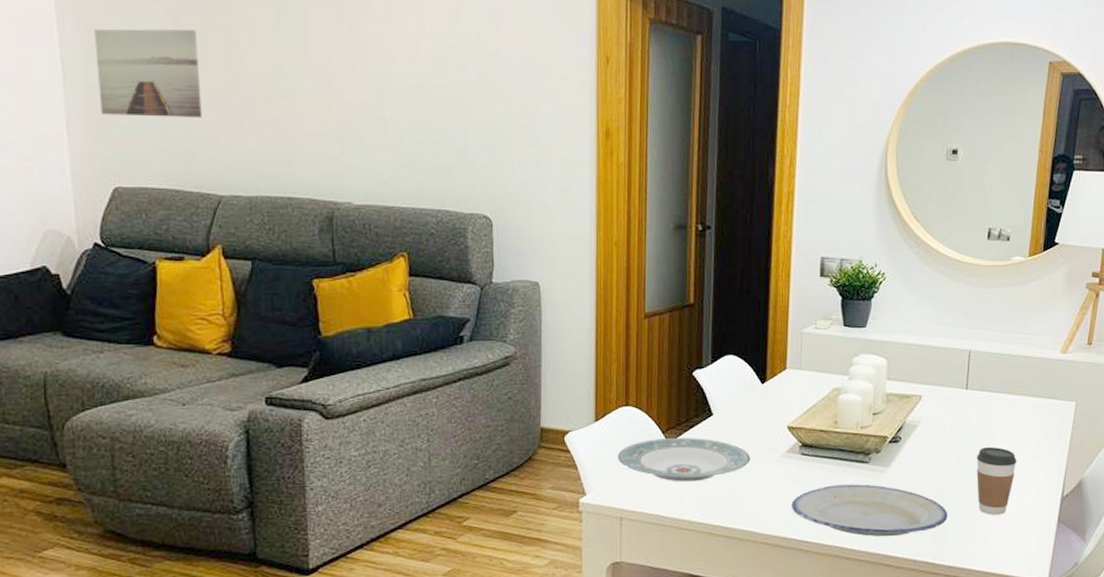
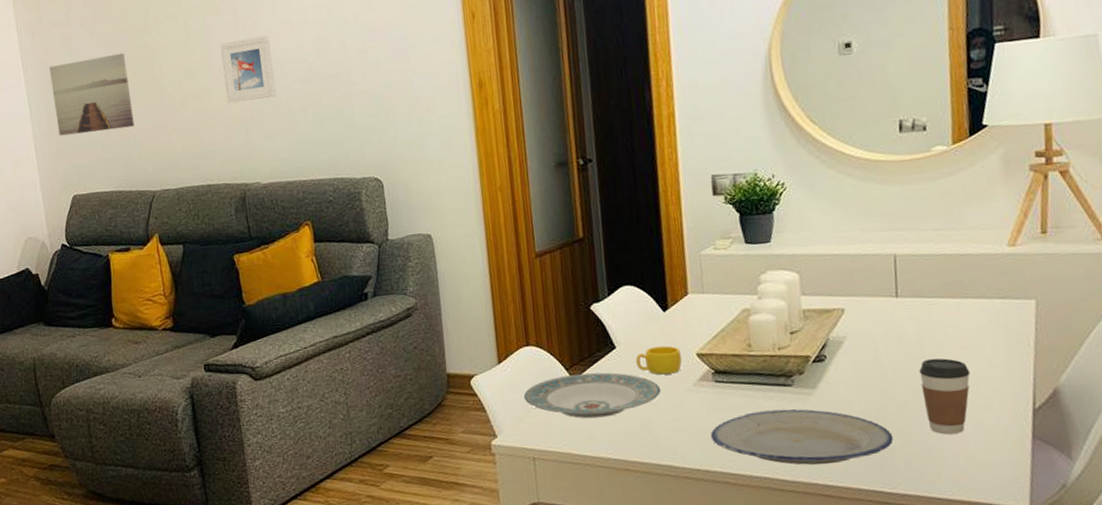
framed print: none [317,39,380,110] -> present [219,35,276,104]
cup: none [731,416,774,444] -> present [636,345,682,375]

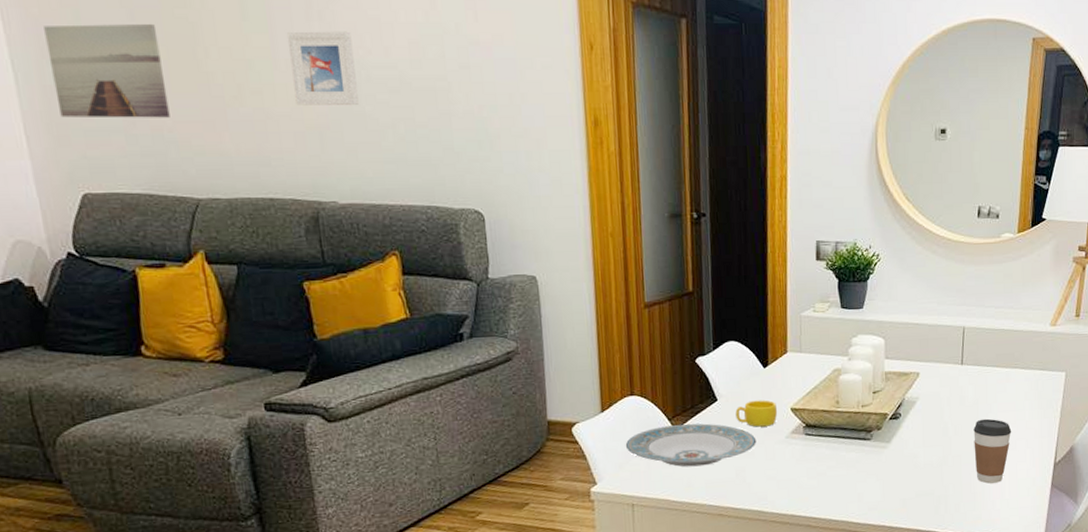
plate: present [711,409,894,465] -> none [798,460,948,510]

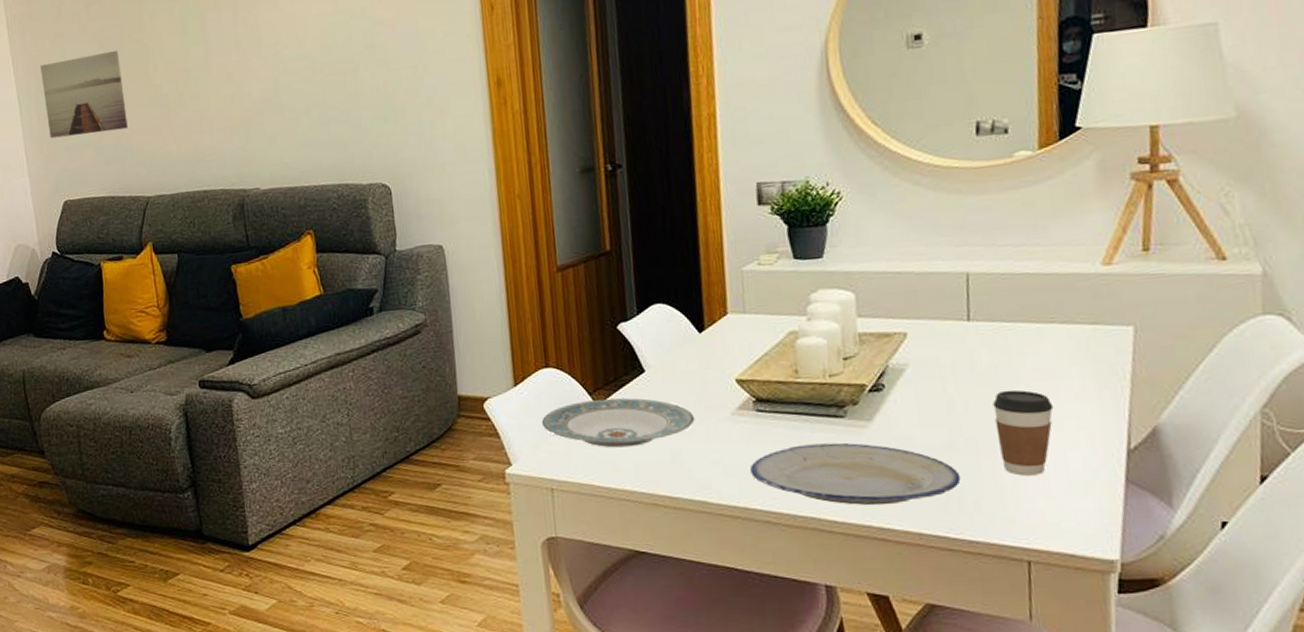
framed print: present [286,31,359,105] -> none [218,30,277,104]
cup: present [735,400,778,427] -> none [667,370,720,402]
plate: none [798,460,948,510] -> present [750,442,961,506]

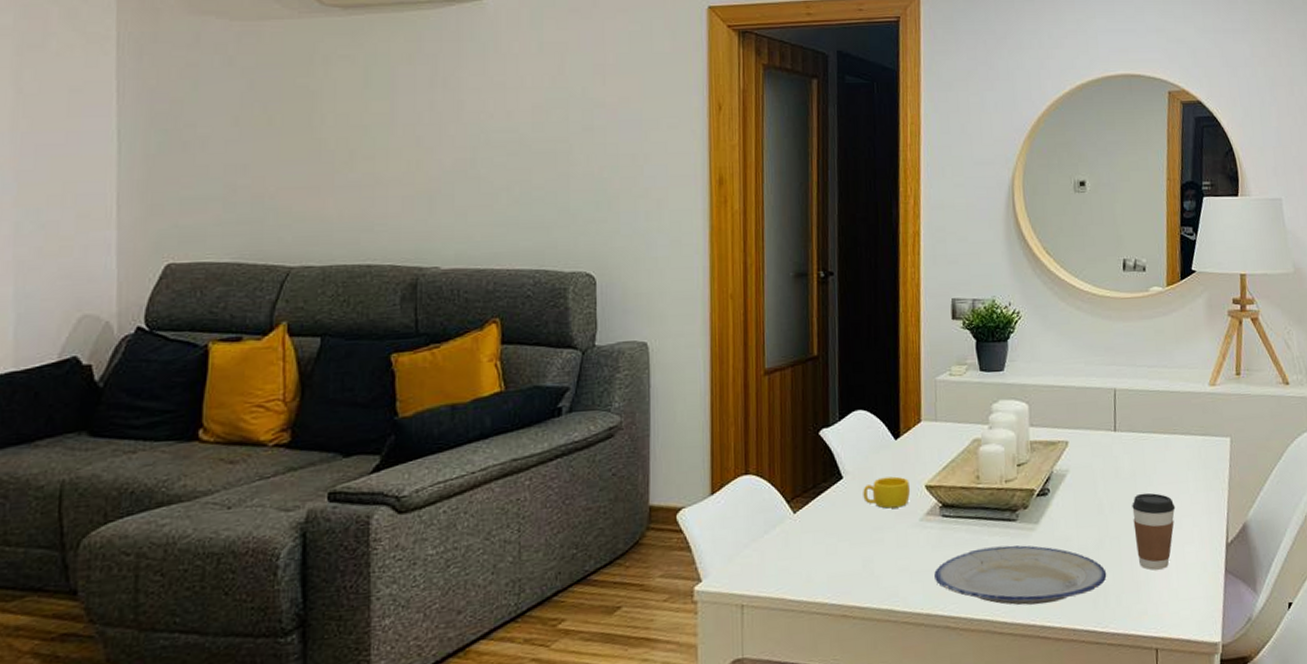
wall art: present [40,51,128,139] -> none [157,93,275,186]
plate: present [541,398,695,448] -> none [736,505,887,558]
cup: none [667,370,720,402] -> present [863,476,911,509]

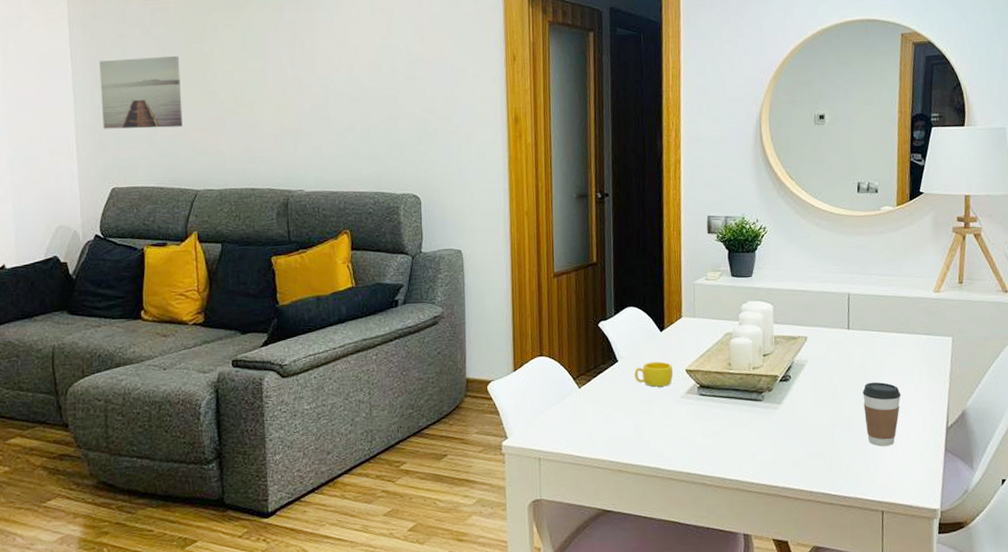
wall art: none [157,93,275,186] -> present [99,56,183,129]
plate: present [934,545,1107,606] -> none [693,421,840,470]

